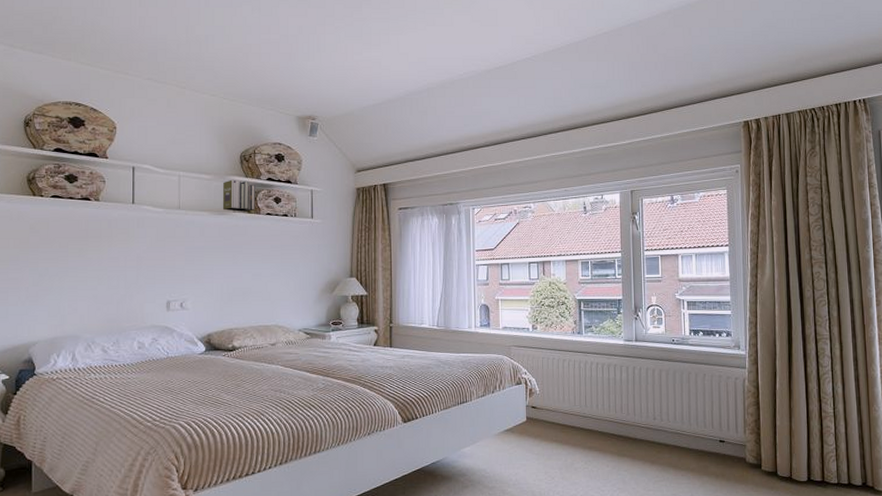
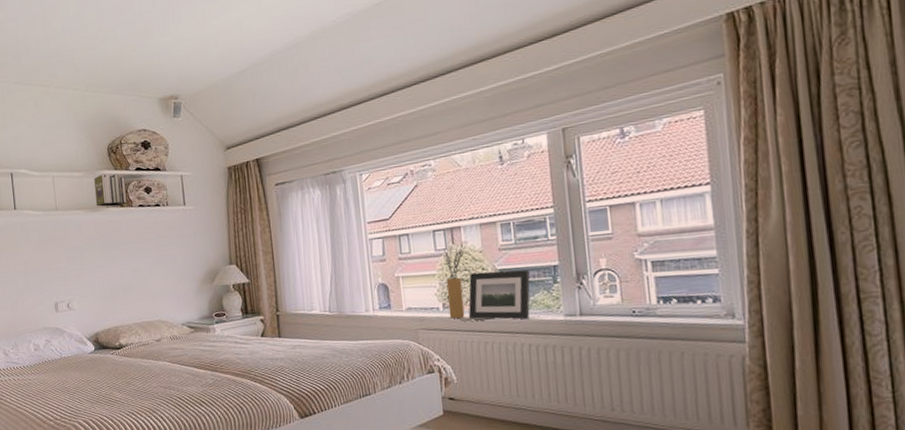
vase: none [535,275,553,339] -> present [443,242,466,319]
picture frame: none [552,300,601,342] -> present [468,269,530,320]

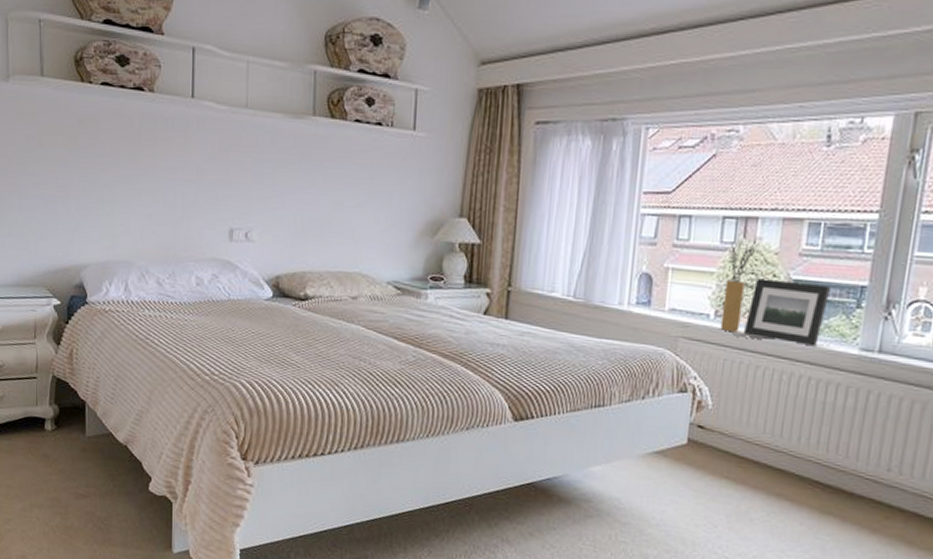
books: present [94,174,127,207] -> none [299,69,342,116]

